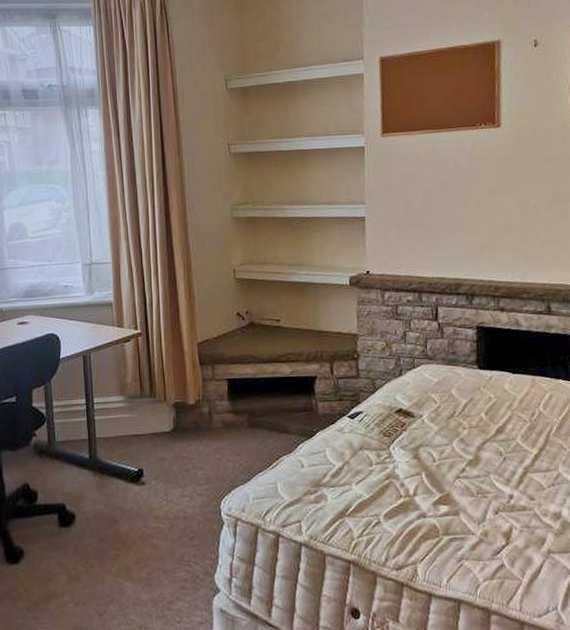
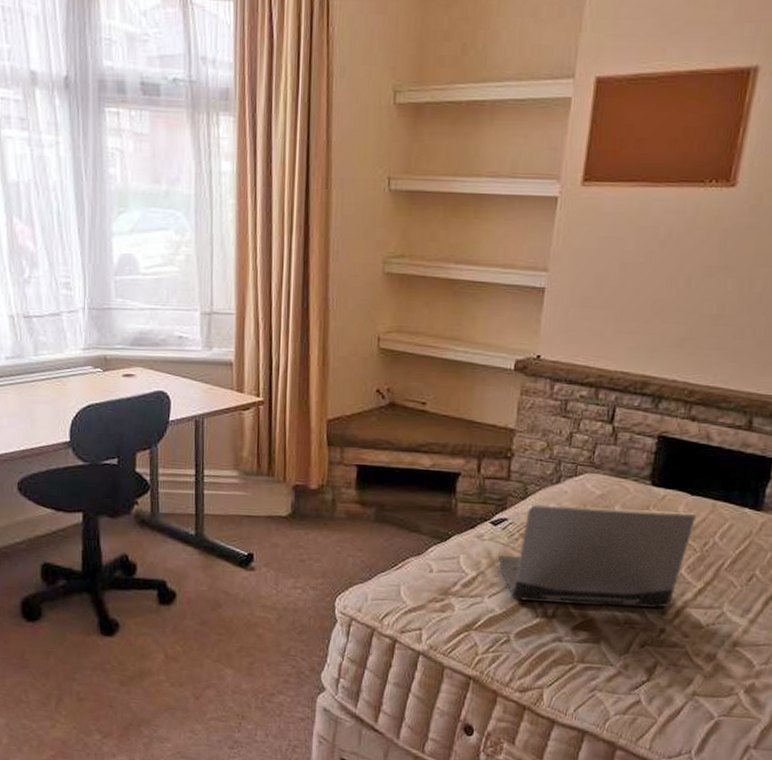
laptop computer: none [358,389,521,484] -> present [497,505,696,609]

